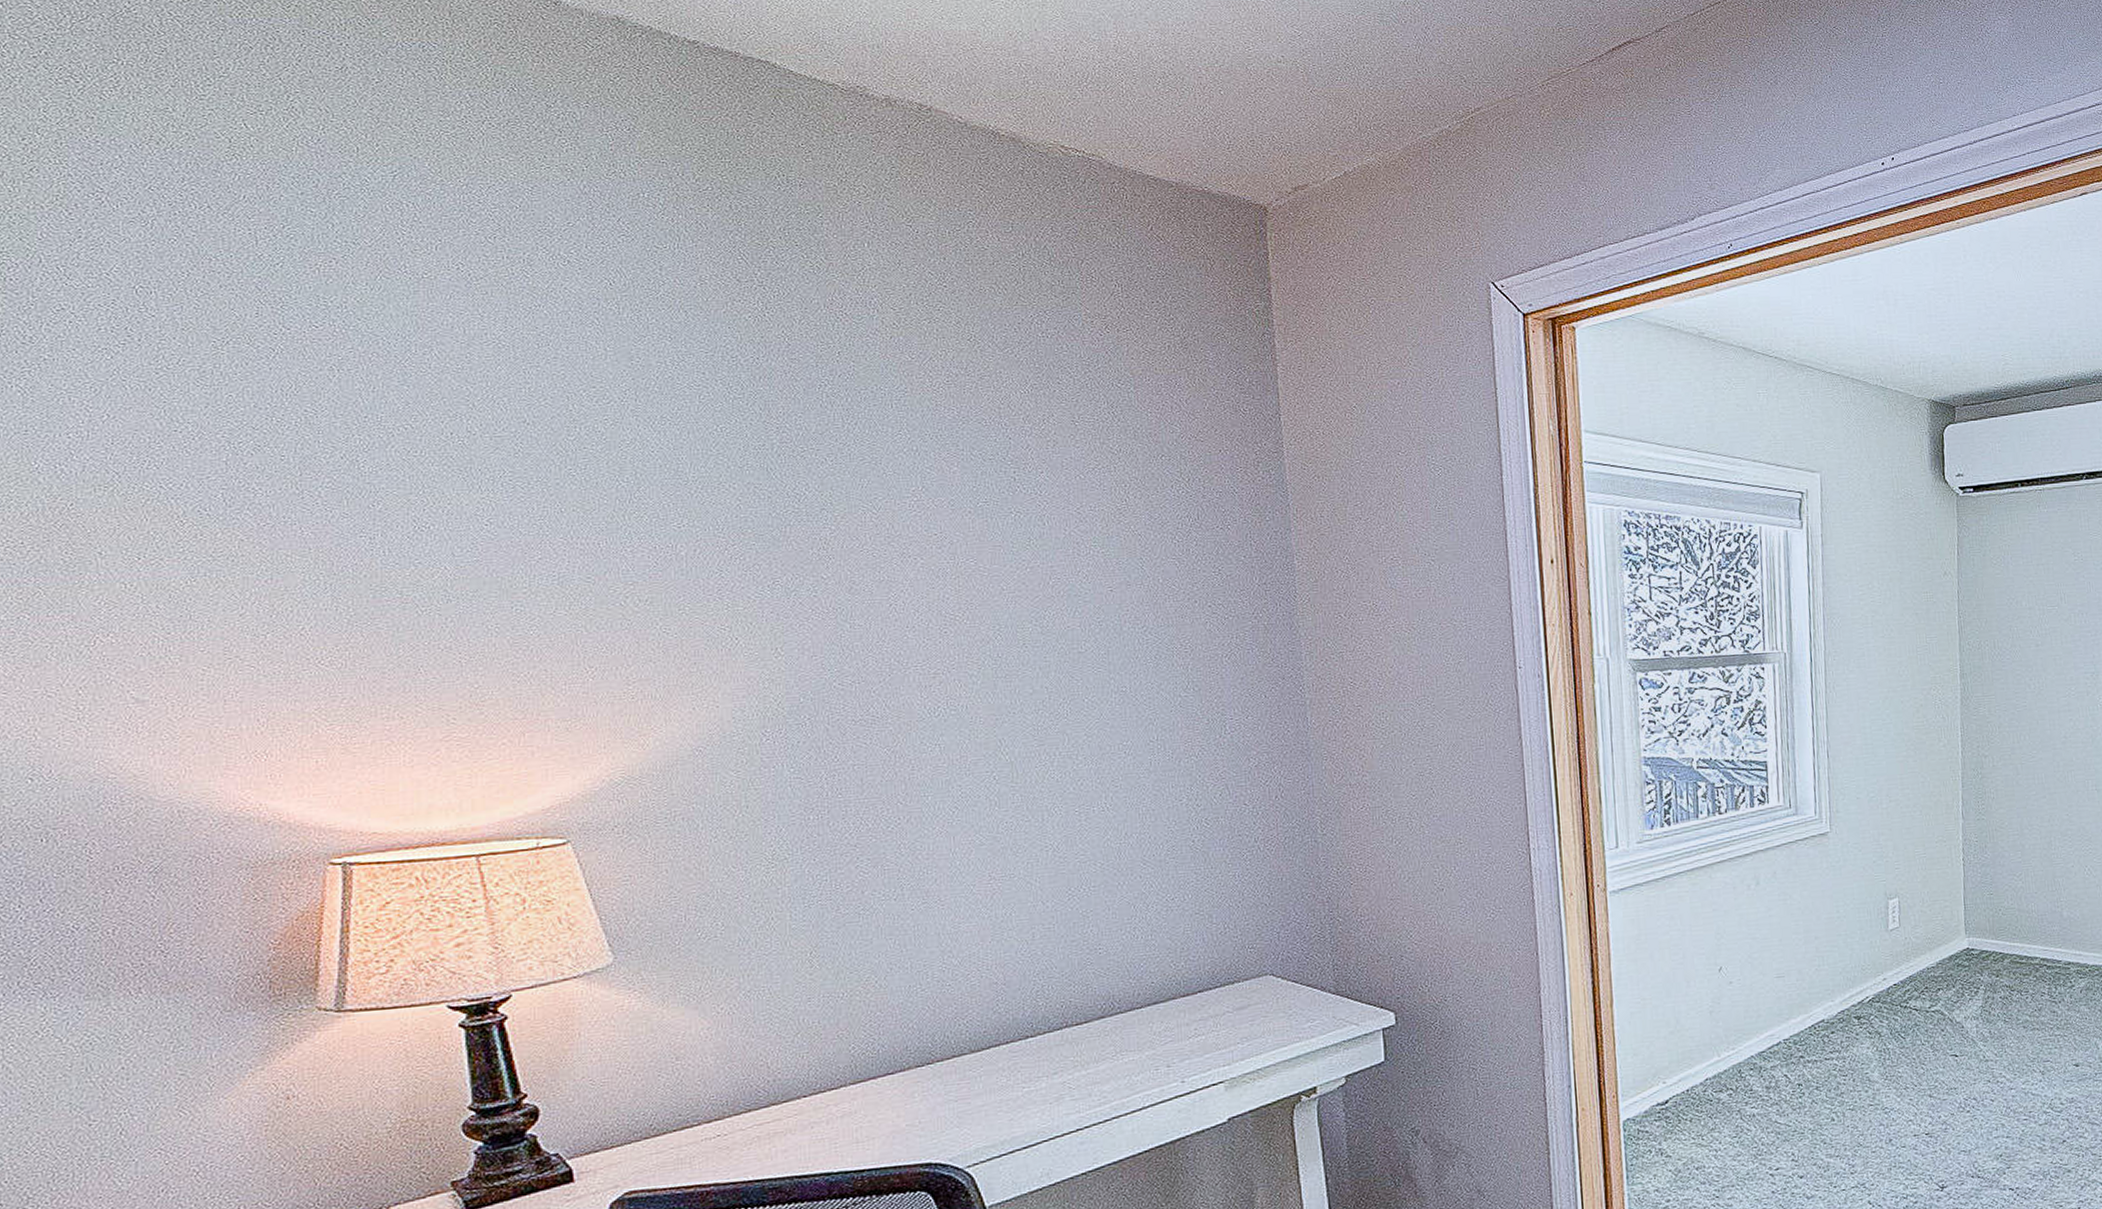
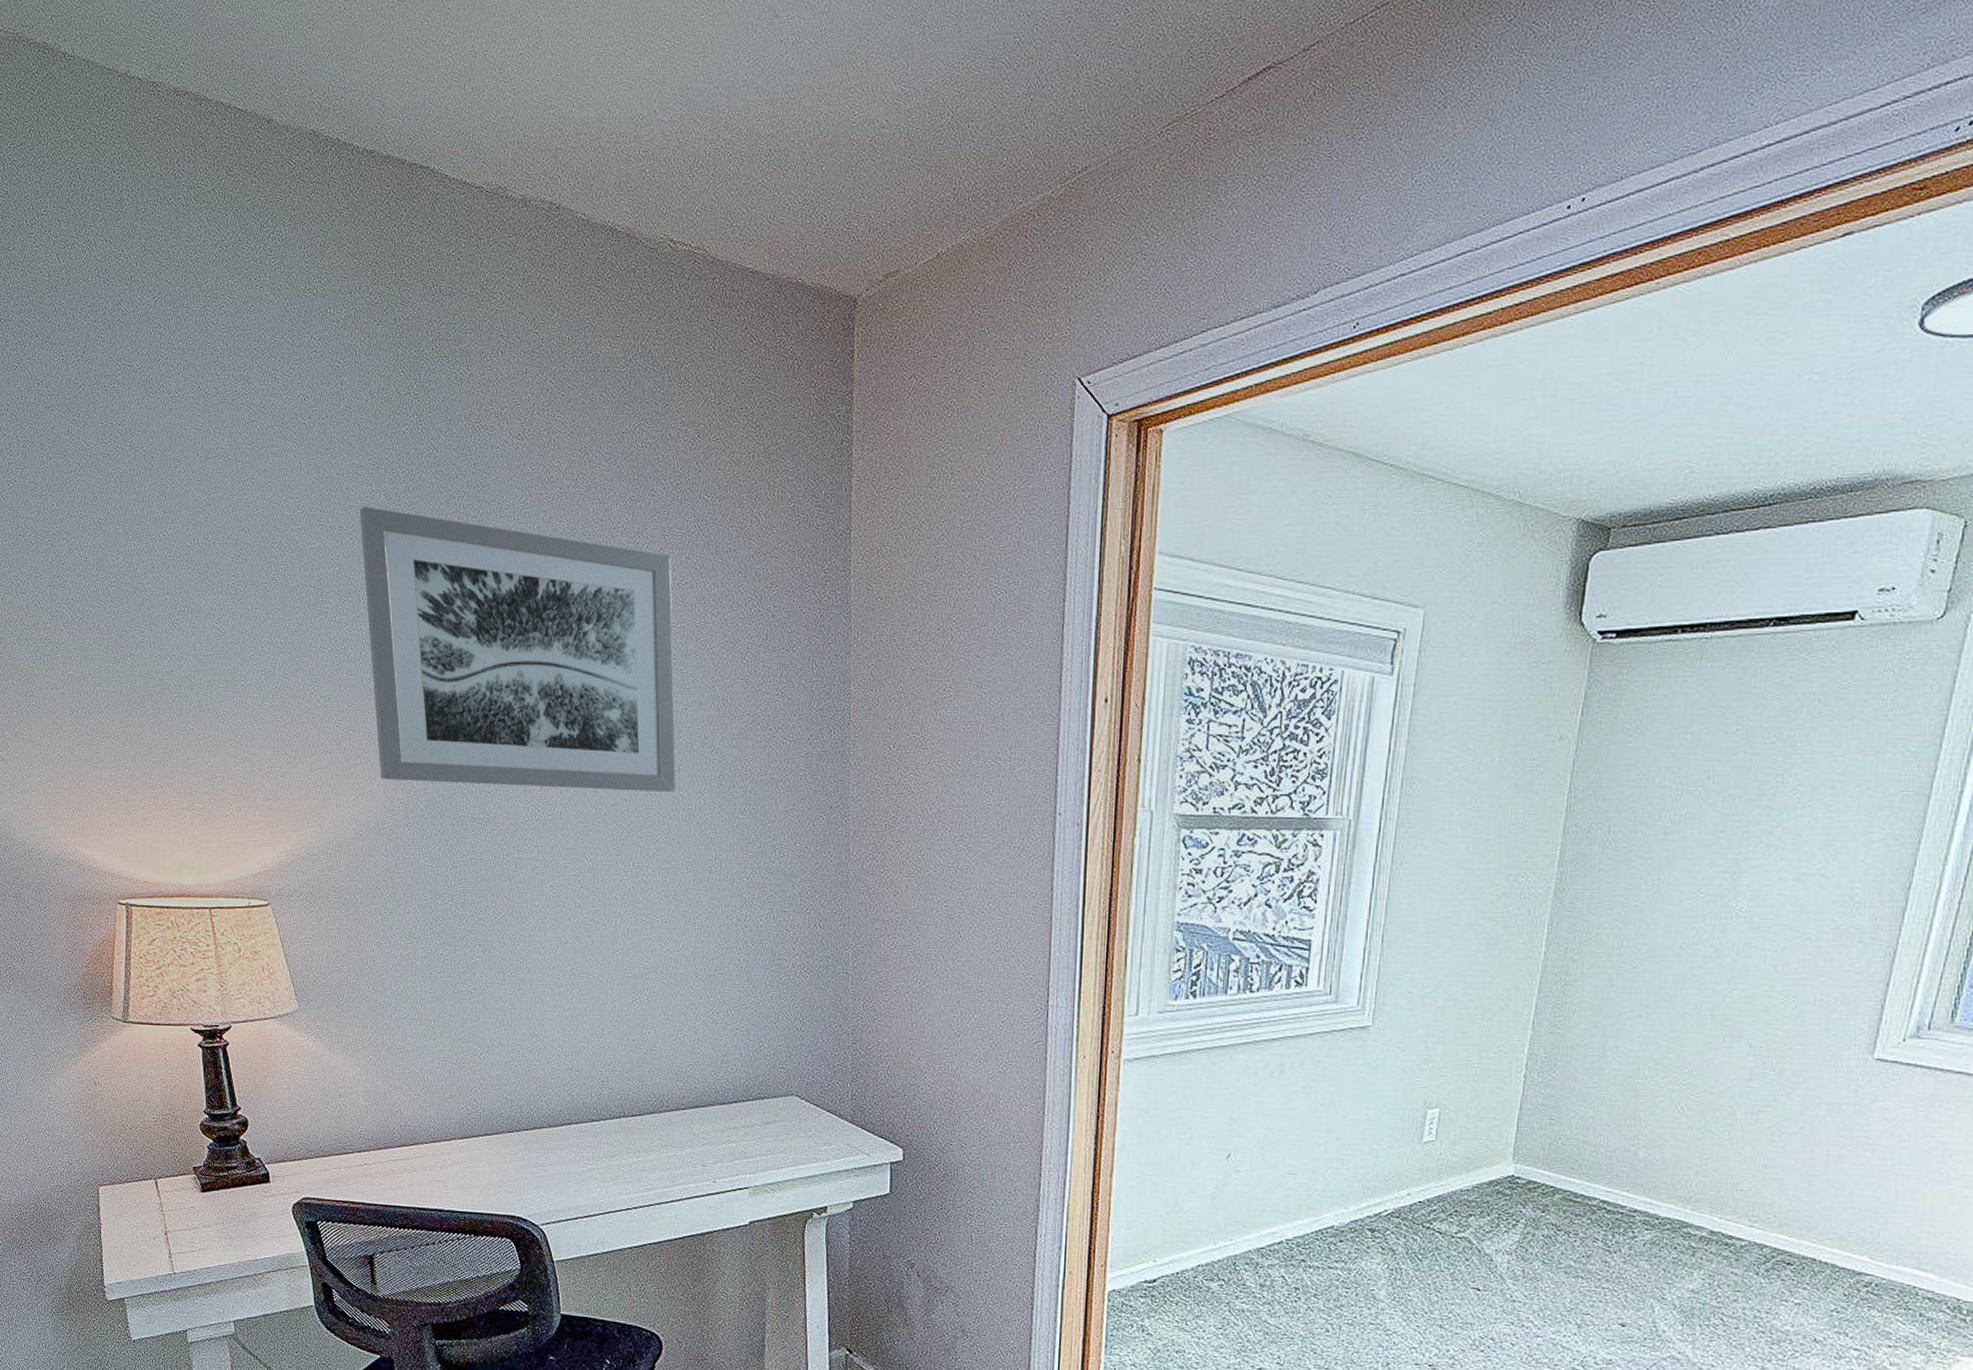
wall art: none [689,395,1105,687] -> present [359,506,676,793]

